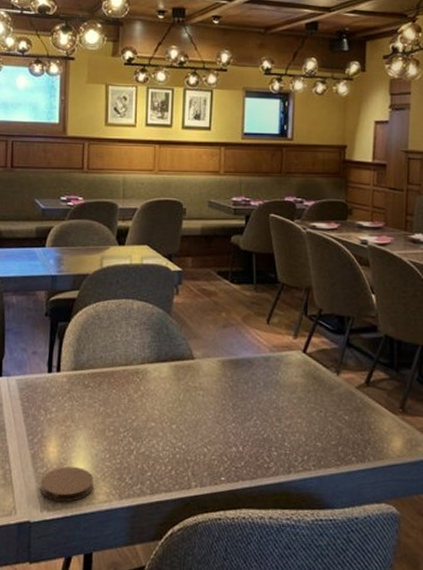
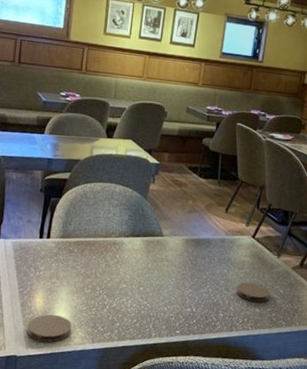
coaster: none [290,409,333,434] -> present [236,282,271,302]

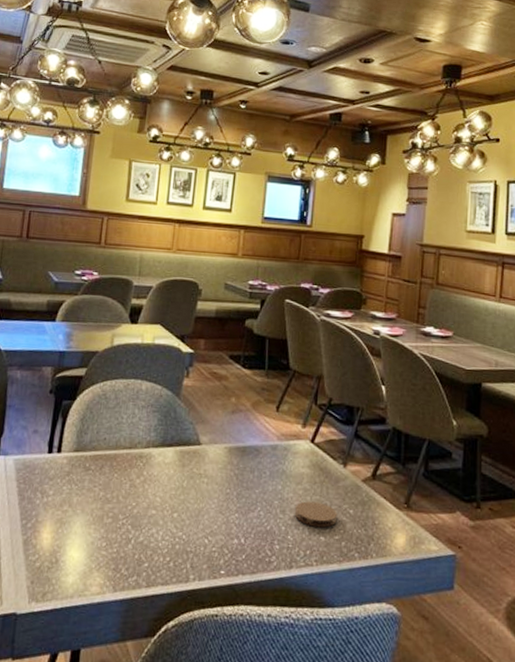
coaster: present [26,314,72,343] -> none [30,554,88,594]

